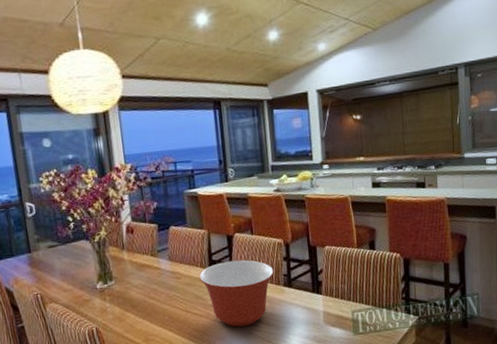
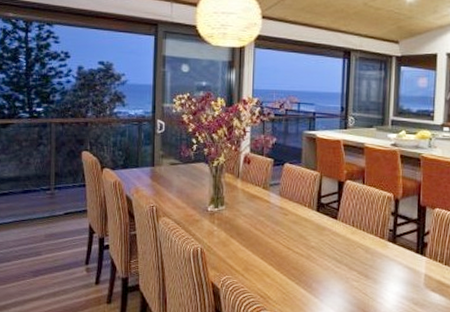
mixing bowl: present [198,260,274,327] -> none [305,206,380,274]

